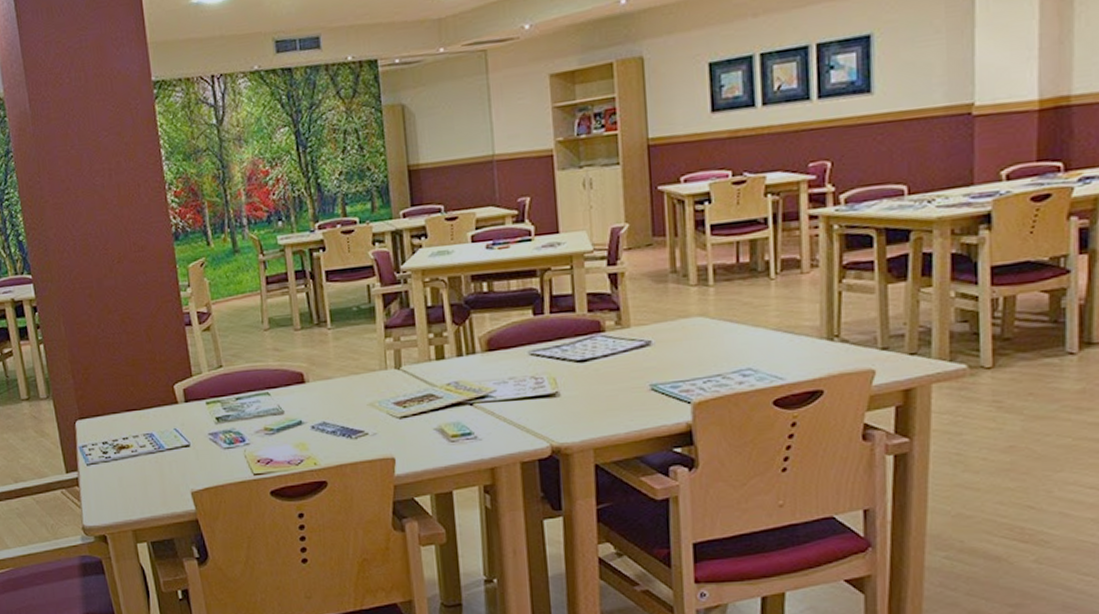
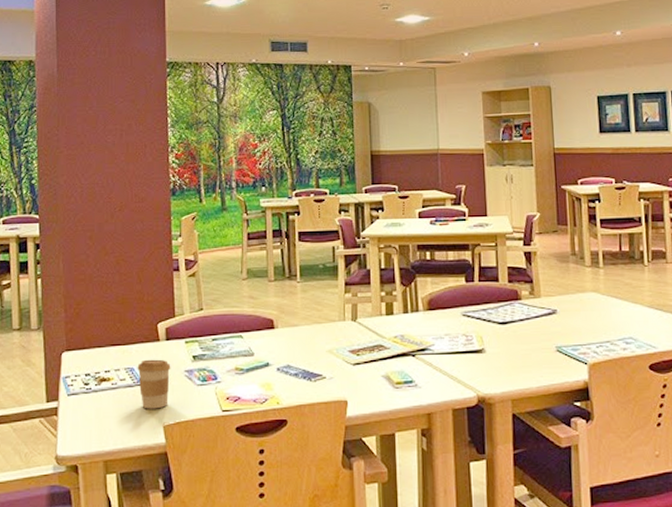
coffee cup: none [156,423,194,476] -> present [137,359,171,409]

